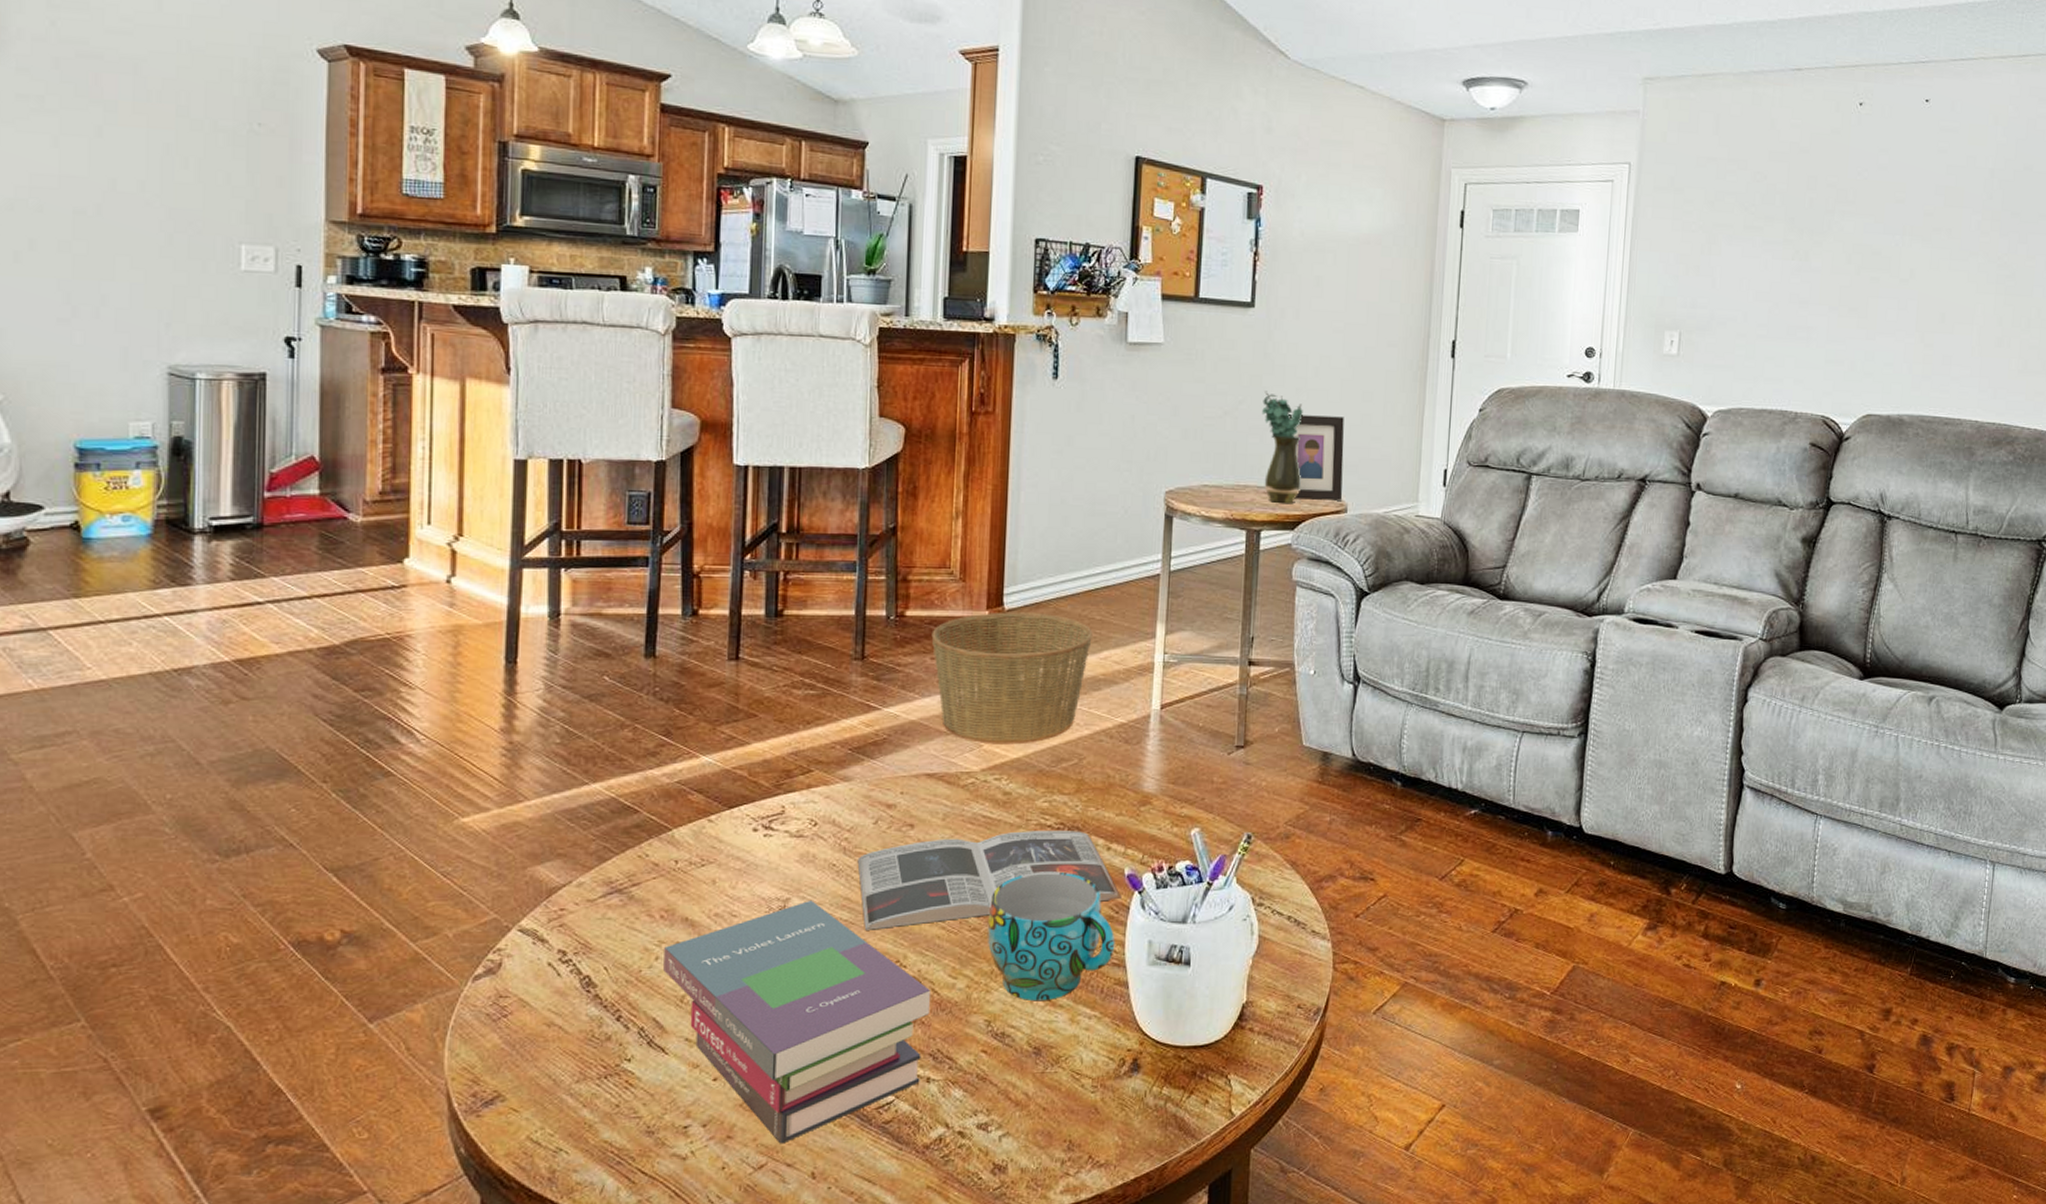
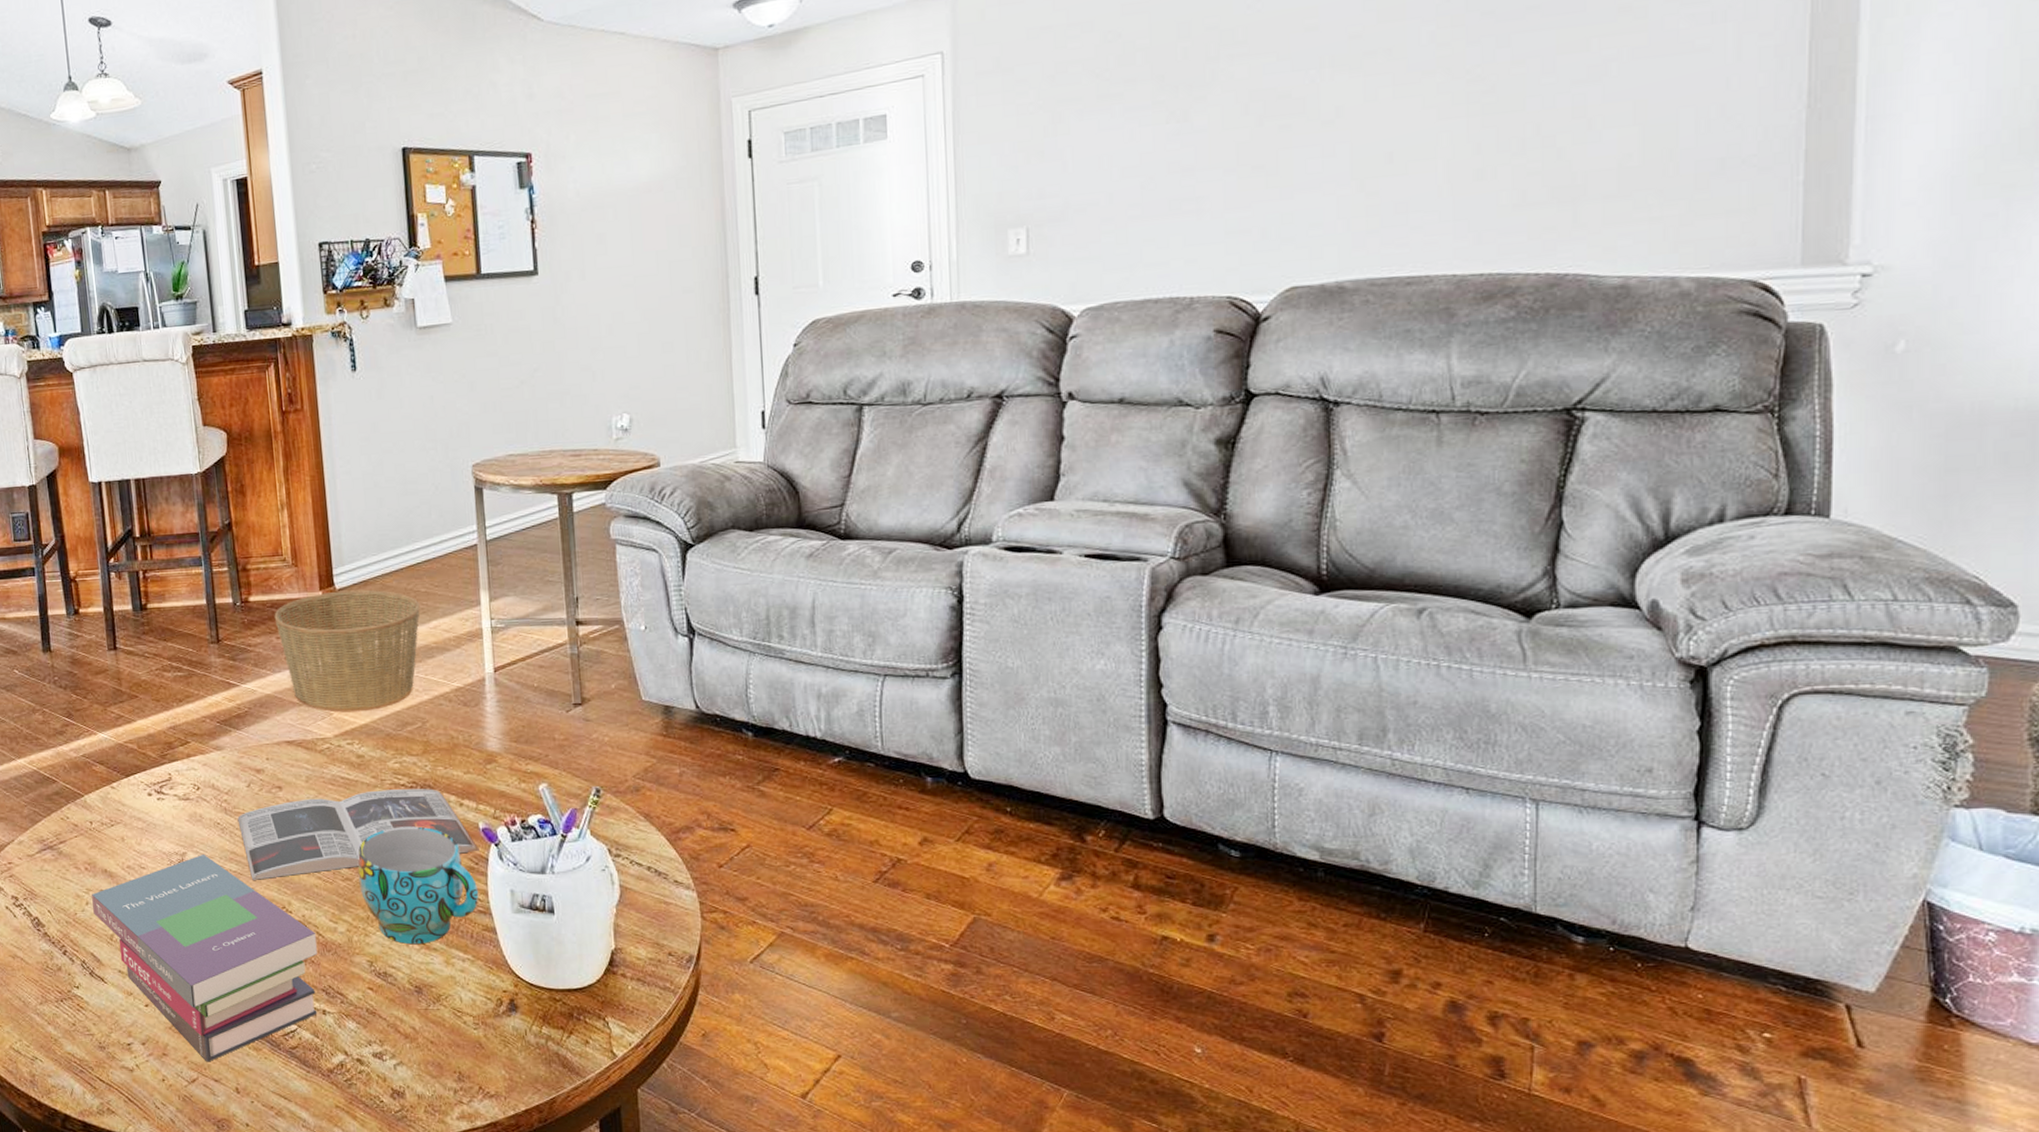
vase: present [1262,391,1303,504] -> none [558,355,609,465]
picture frame: present [1289,414,1344,501] -> none [587,371,654,459]

